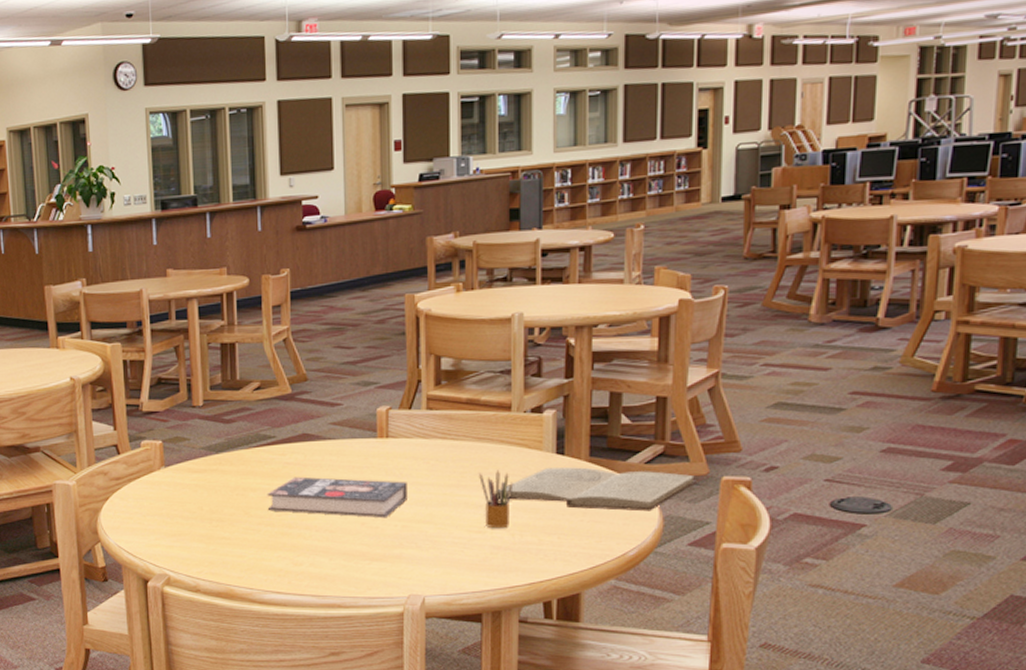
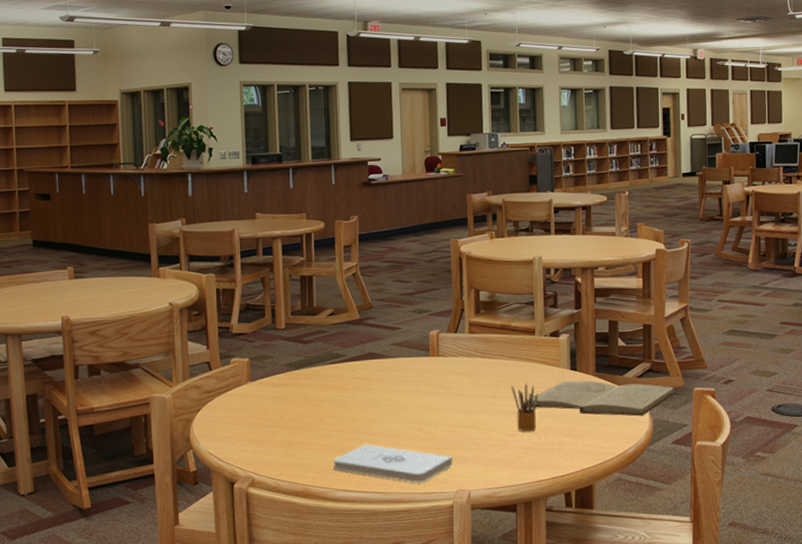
notepad: none [260,540,404,586] -> present [333,444,453,483]
book: present [267,476,407,518] -> none [339,389,455,425]

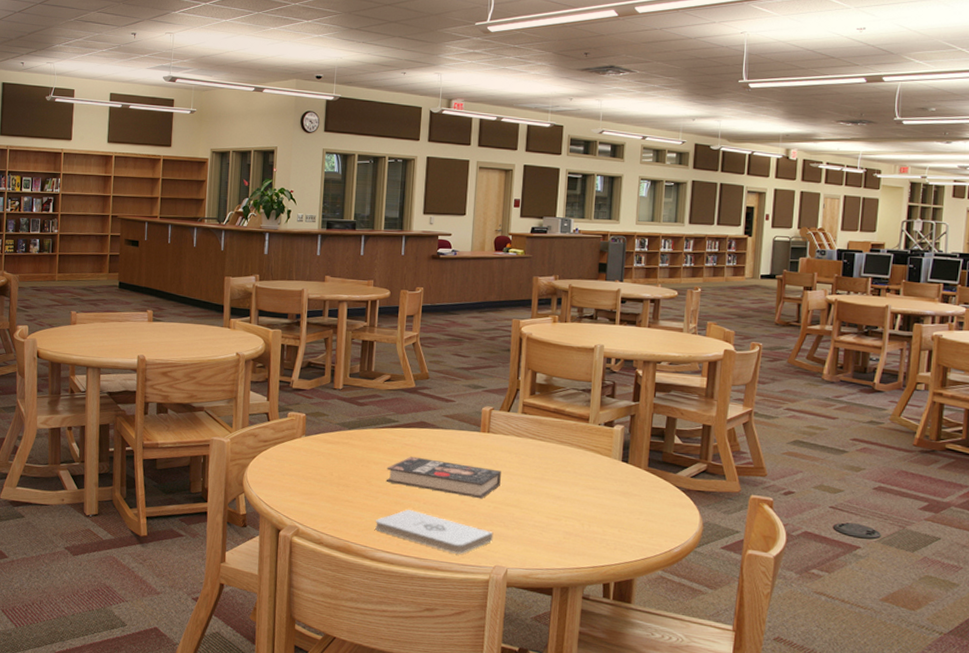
book: none [339,389,455,425] -> present [386,456,501,499]
pencil box: present [511,383,539,432] -> none [559,469,586,518]
book: present [524,381,676,417] -> none [570,472,730,517]

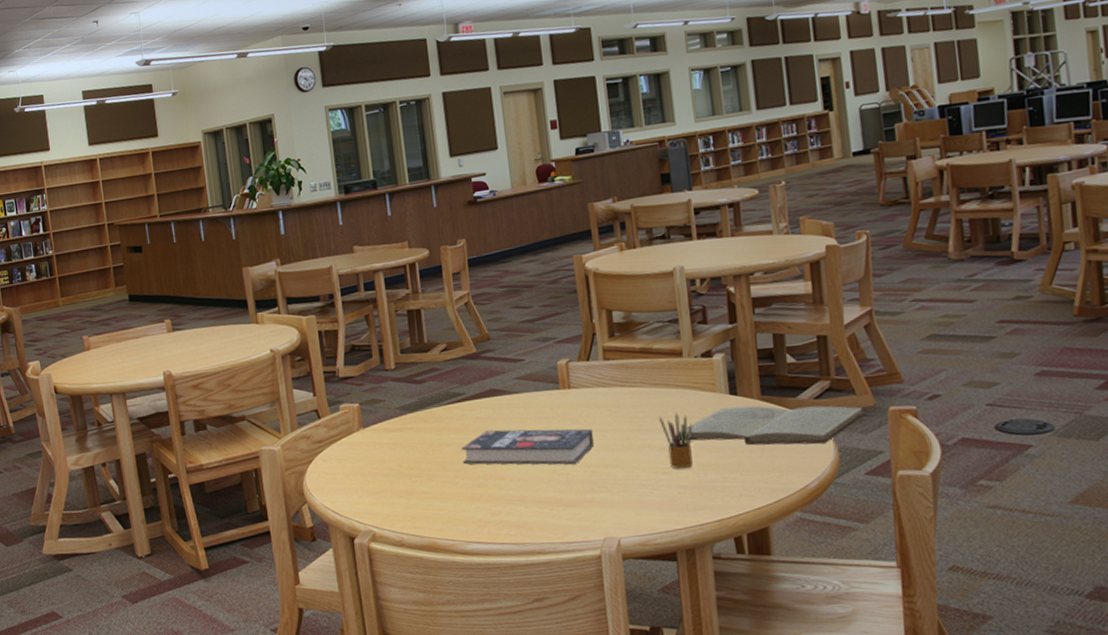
notepad: present [375,510,493,554] -> none [460,491,597,532]
pencil box: none [559,469,586,518] -> present [659,412,693,469]
book: none [570,472,730,517] -> present [675,405,865,446]

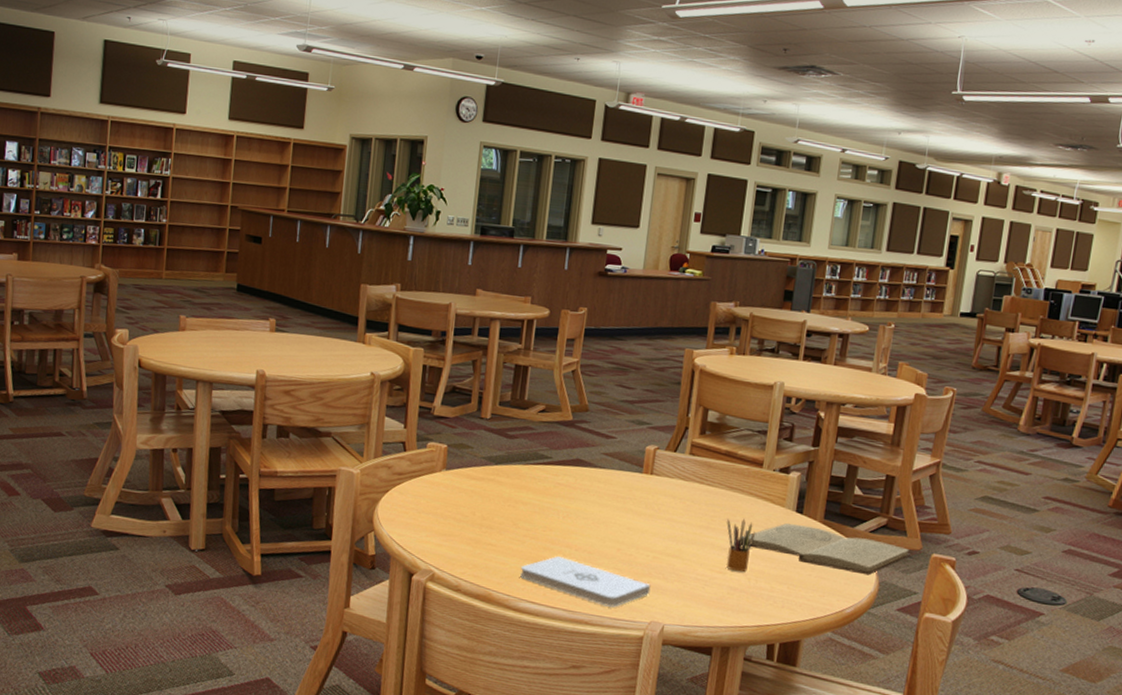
notepad: none [460,491,597,532] -> present [520,556,651,607]
book: present [461,428,594,465] -> none [534,497,663,548]

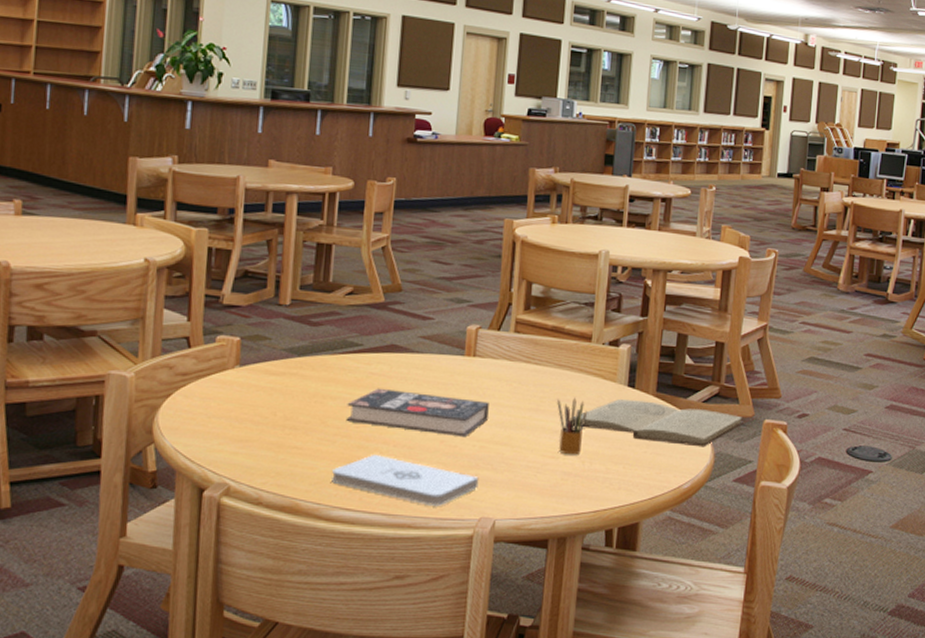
book: none [534,497,663,548] -> present [345,388,489,438]

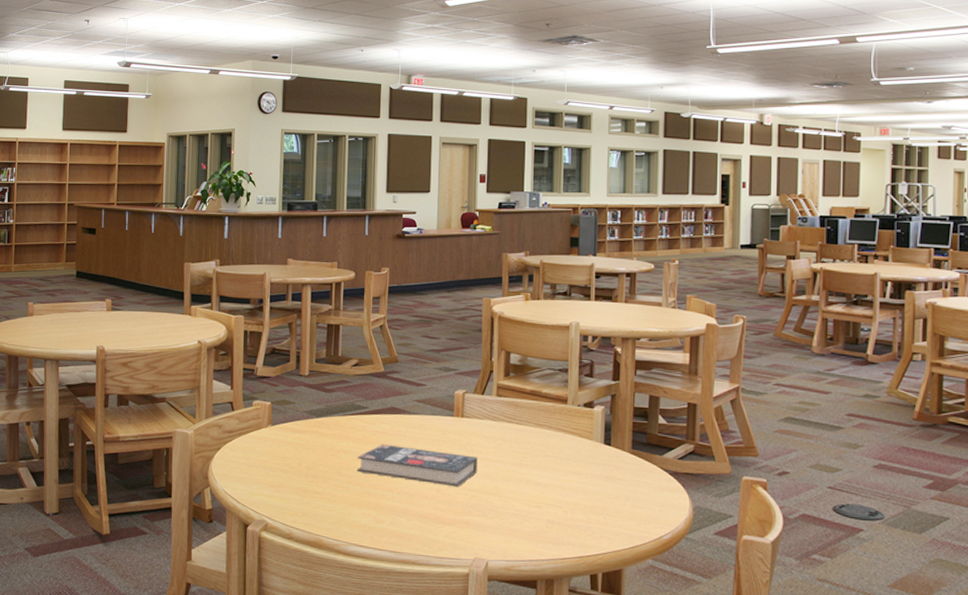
notepad: present [332,455,479,506] -> none [347,500,472,546]
pencil box: present [557,397,588,455] -> none [539,453,568,506]
book: present [569,399,744,448] -> none [551,456,721,502]

